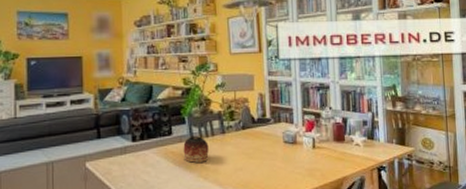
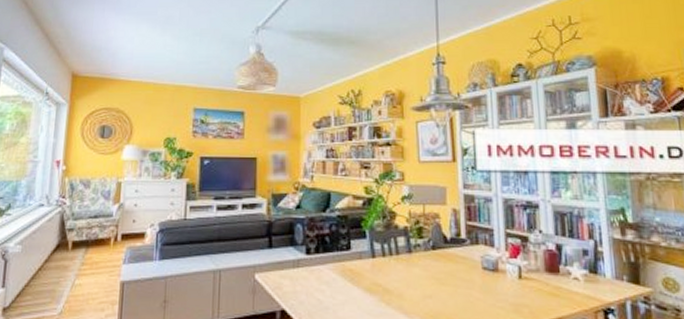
bowl: present [183,136,209,163] -> none [363,254,393,284]

